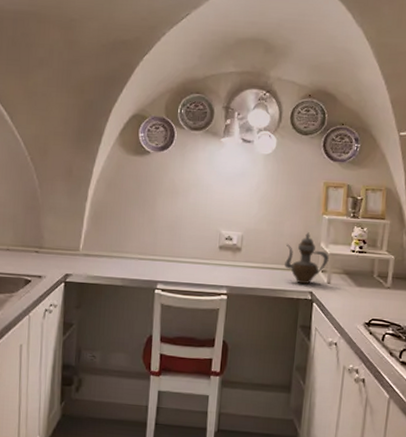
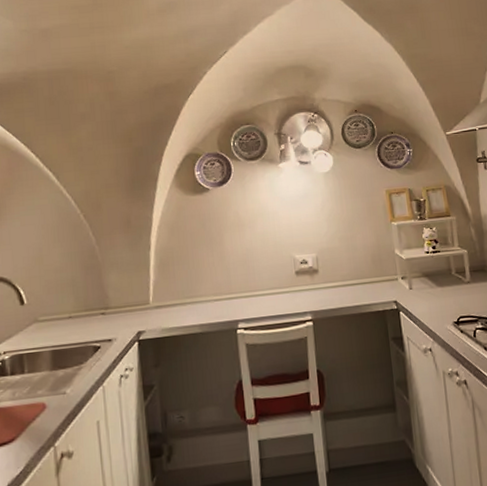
teapot: present [285,232,329,285] -> none [362,242,406,295]

